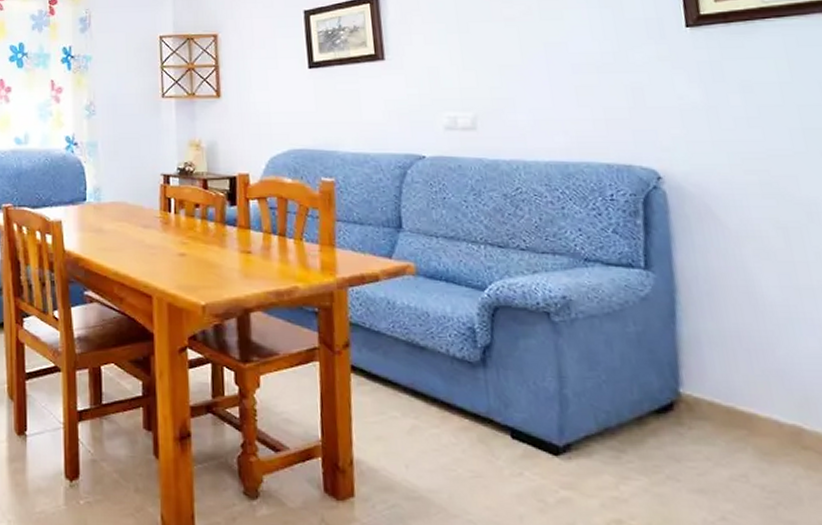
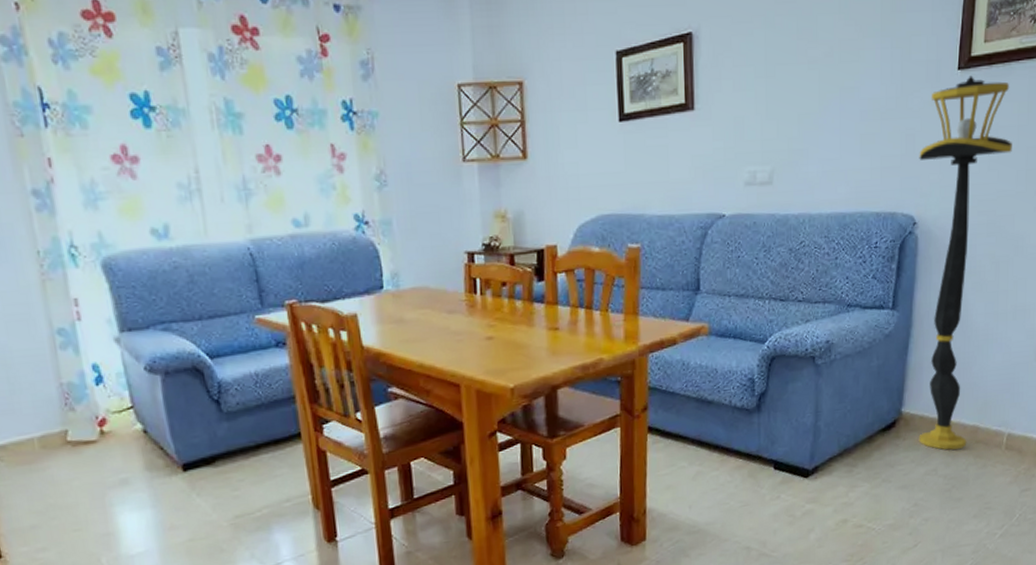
floor lamp: none [651,33,789,453] -> present [919,75,1012,450]

